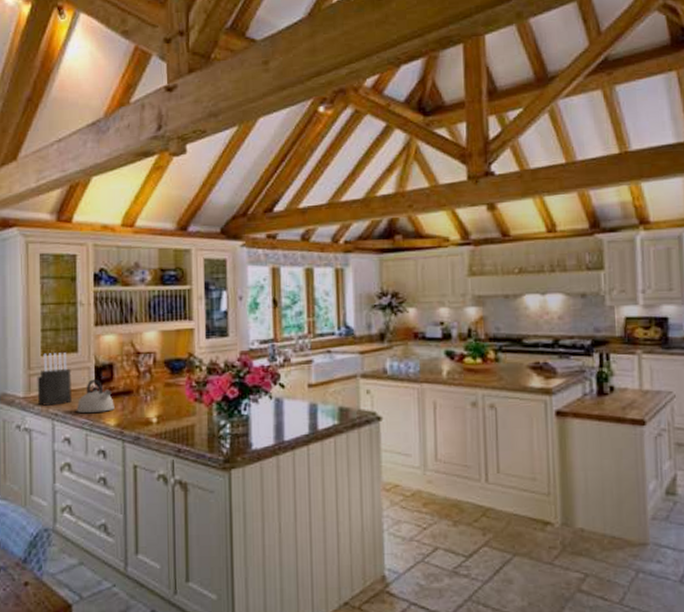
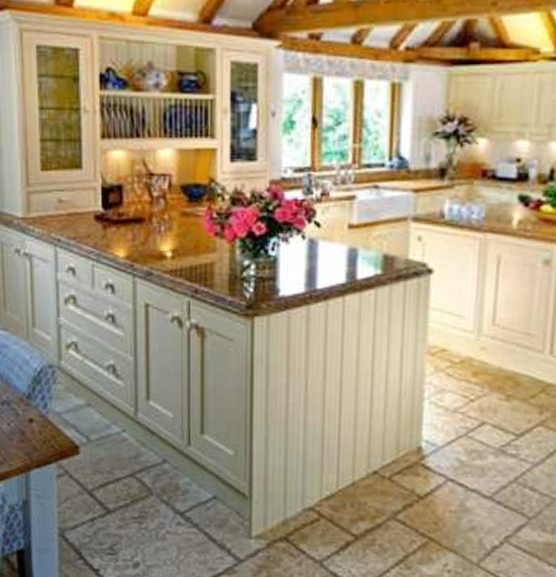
knife block: present [37,352,72,406] -> none [37,168,76,230]
kettle: present [76,379,114,413] -> none [80,202,124,241]

